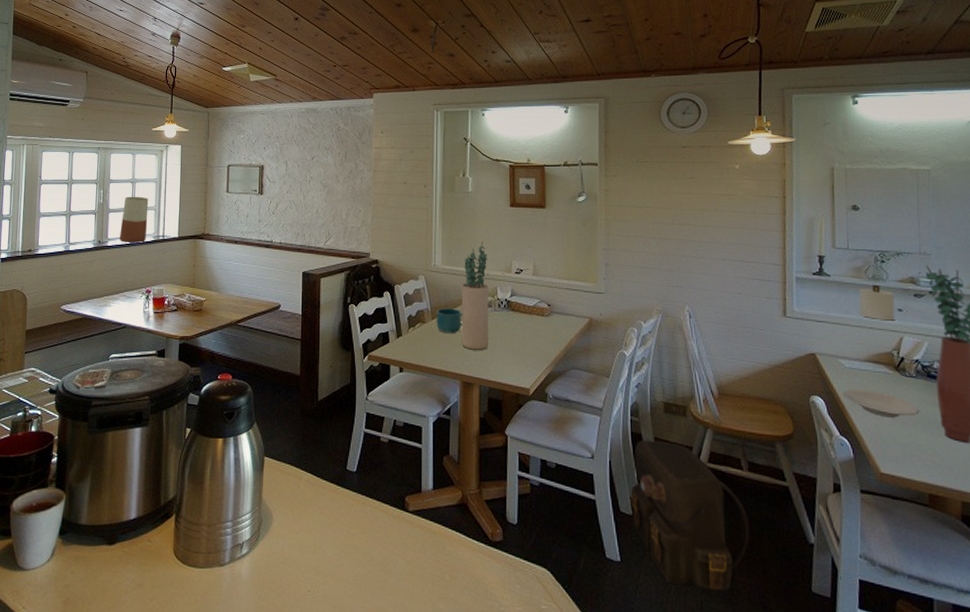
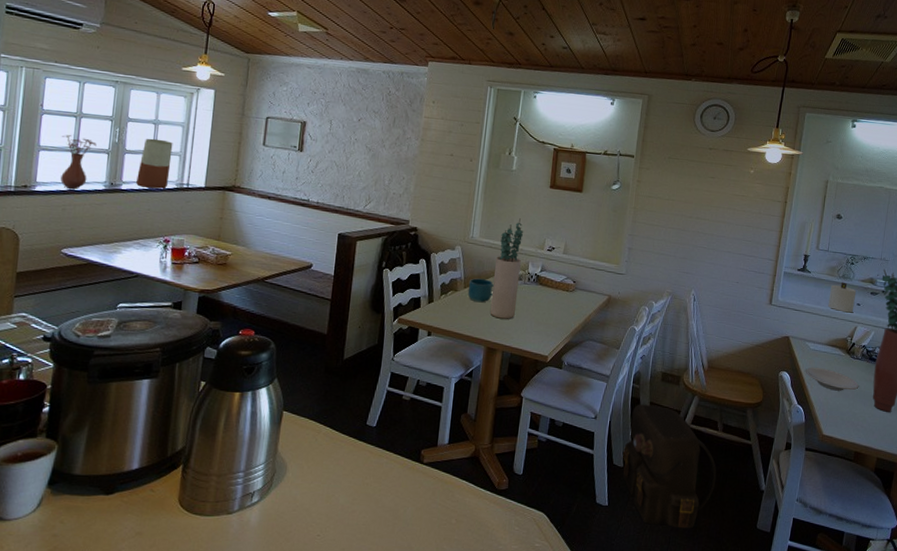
vase: none [56,201,85,249] -> present [60,135,97,189]

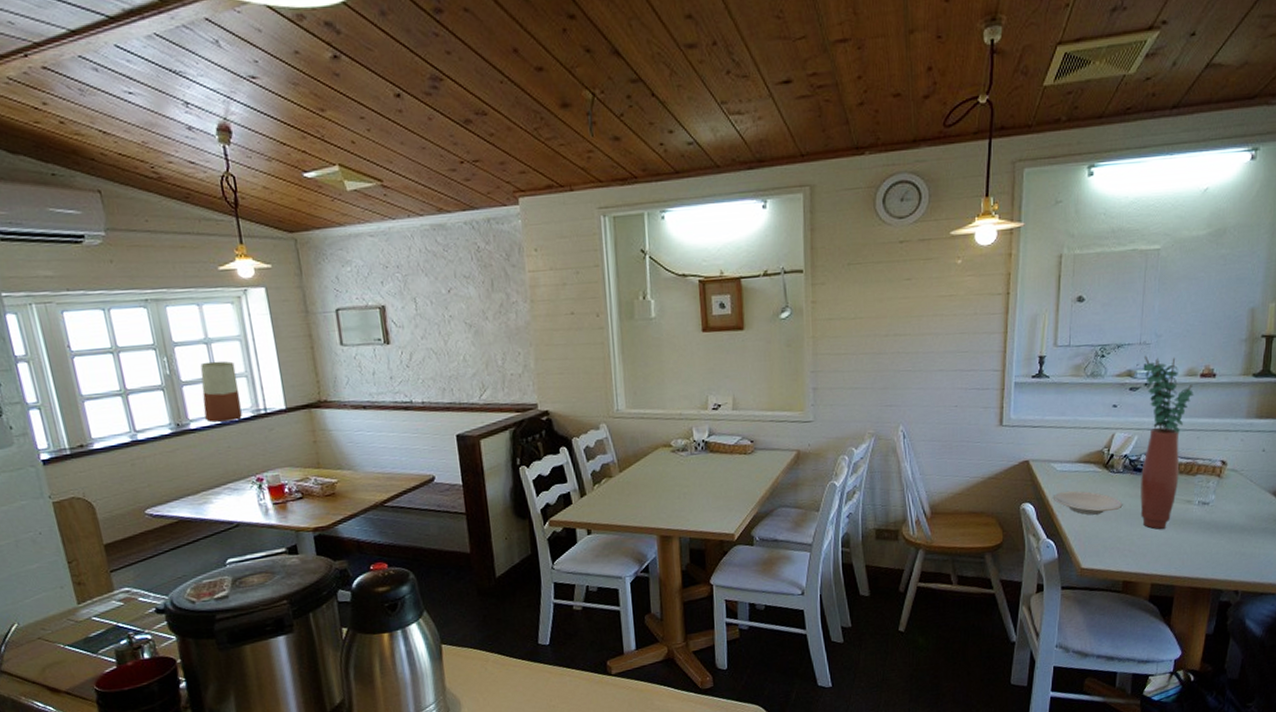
vase: present [60,135,97,189] -> none [102,376,149,440]
cup: present [467,278,494,303] -> none [623,457,655,486]
vase: present [490,218,524,319] -> none [651,376,687,501]
backpack: present [623,404,717,529] -> none [841,568,956,700]
candle: present [828,282,857,313] -> none [1075,381,1111,419]

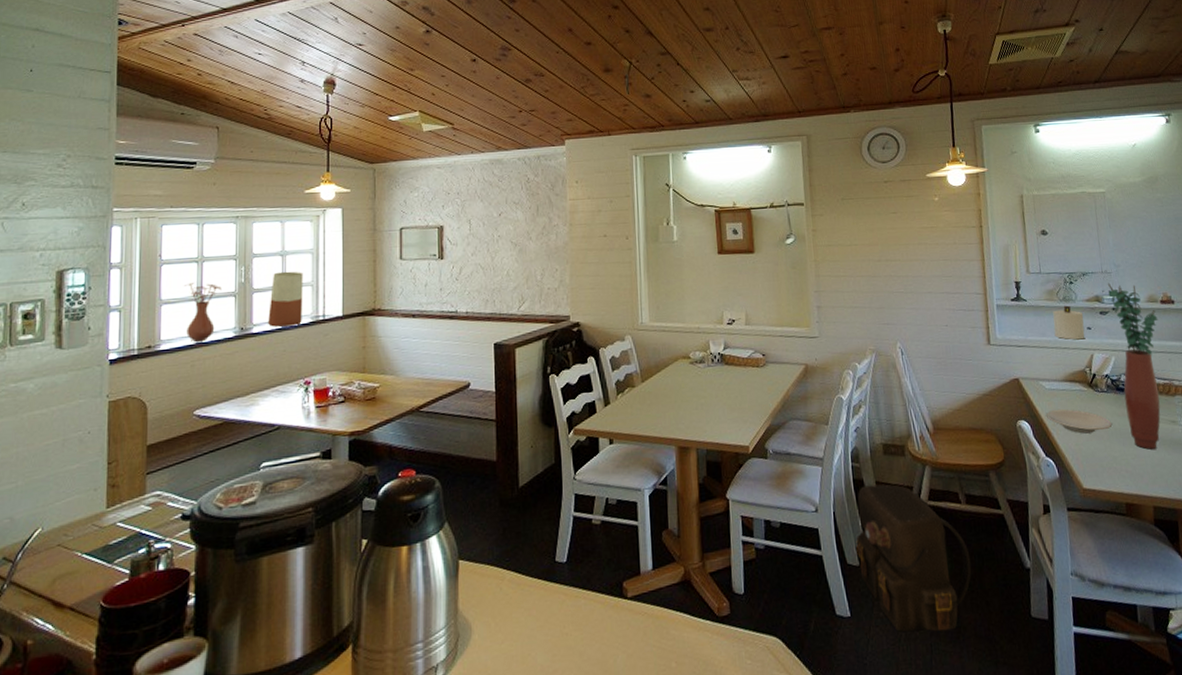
vase: none [102,376,149,440] -> present [183,283,222,342]
backpack: none [841,568,956,700] -> present [856,484,972,633]
candle: none [1075,381,1111,419] -> present [1053,305,1085,340]

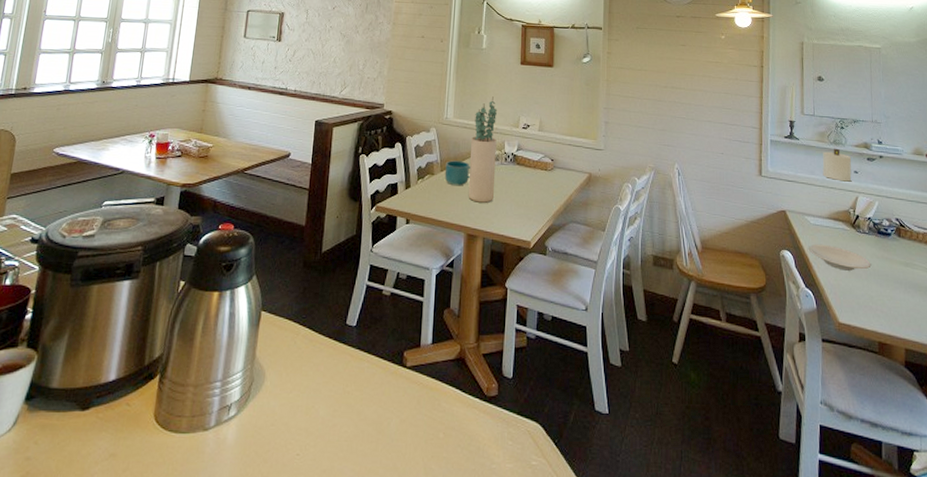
vase: present [183,283,222,342] -> none [57,38,92,89]
vase: present [268,271,304,328] -> none [126,36,161,86]
cup: none [646,368,675,396] -> present [444,160,470,186]
vase: none [672,293,704,411] -> present [468,96,498,203]
backpack: present [856,484,972,633] -> none [620,292,726,440]
vase: present [1108,283,1161,450] -> none [877,132,922,294]

